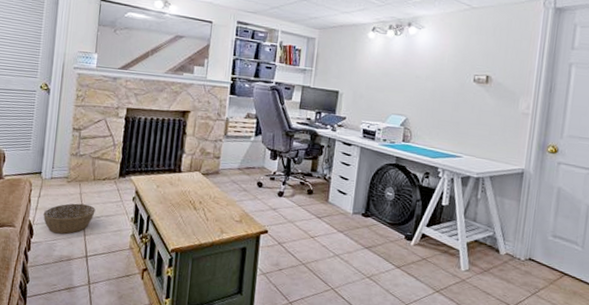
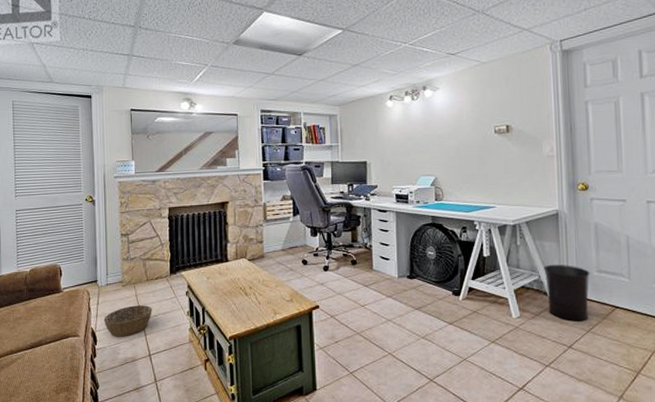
waste bin: none [498,222,545,284] -> present [544,264,590,321]

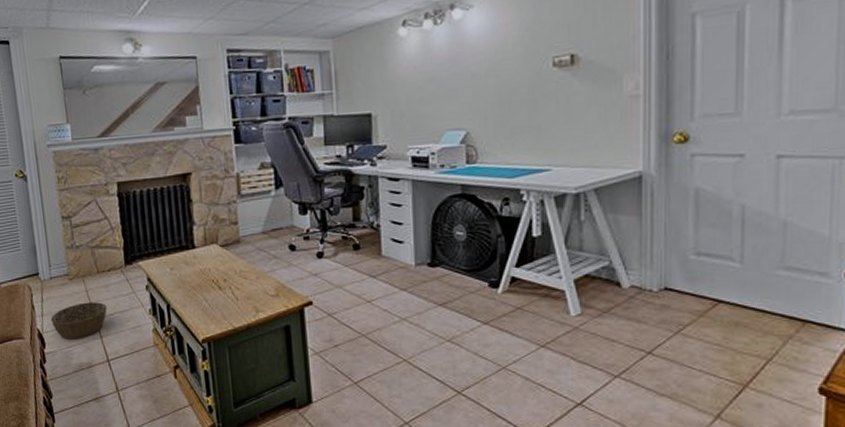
waste bin: present [544,264,590,321] -> none [617,245,684,320]

